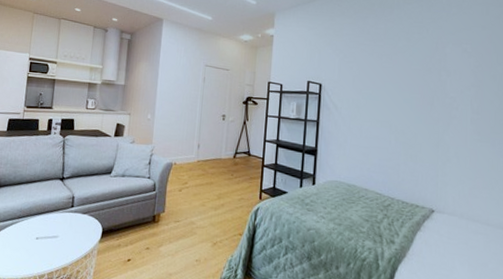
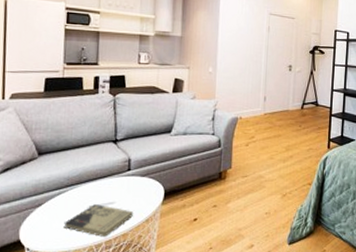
book: none [13,236,74,269] -> present [63,204,133,237]

